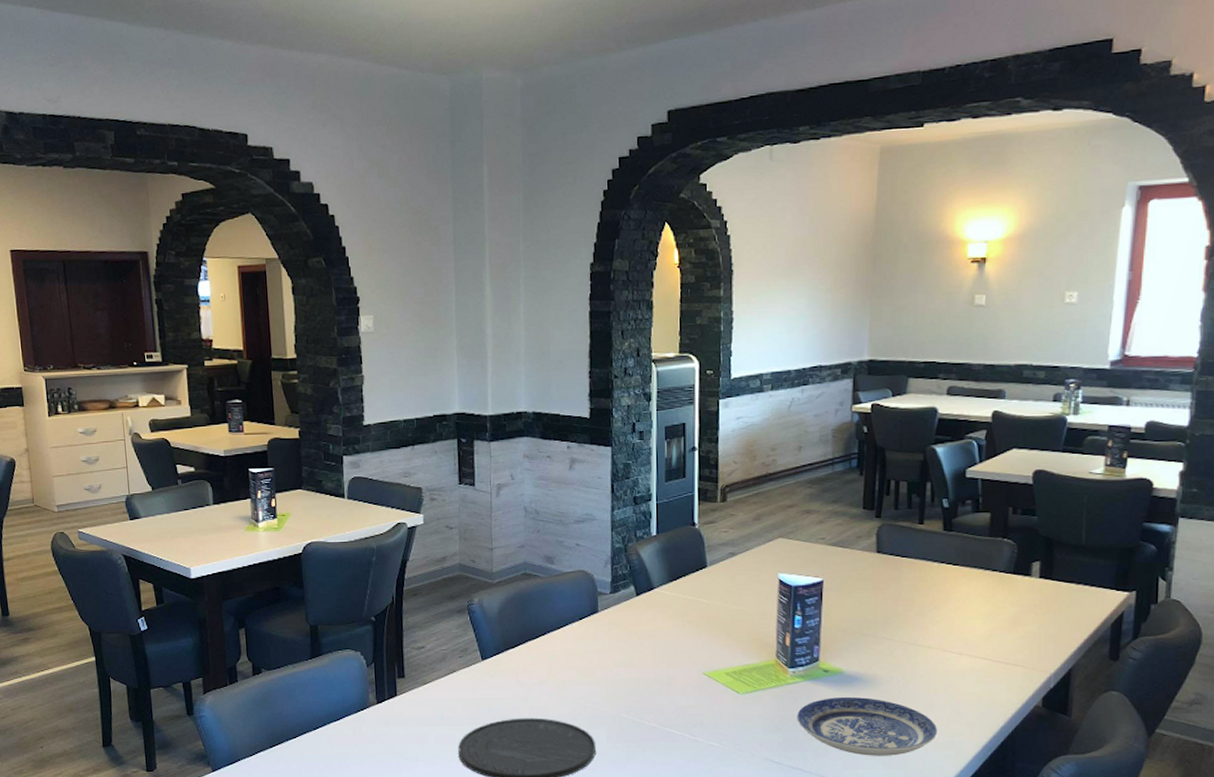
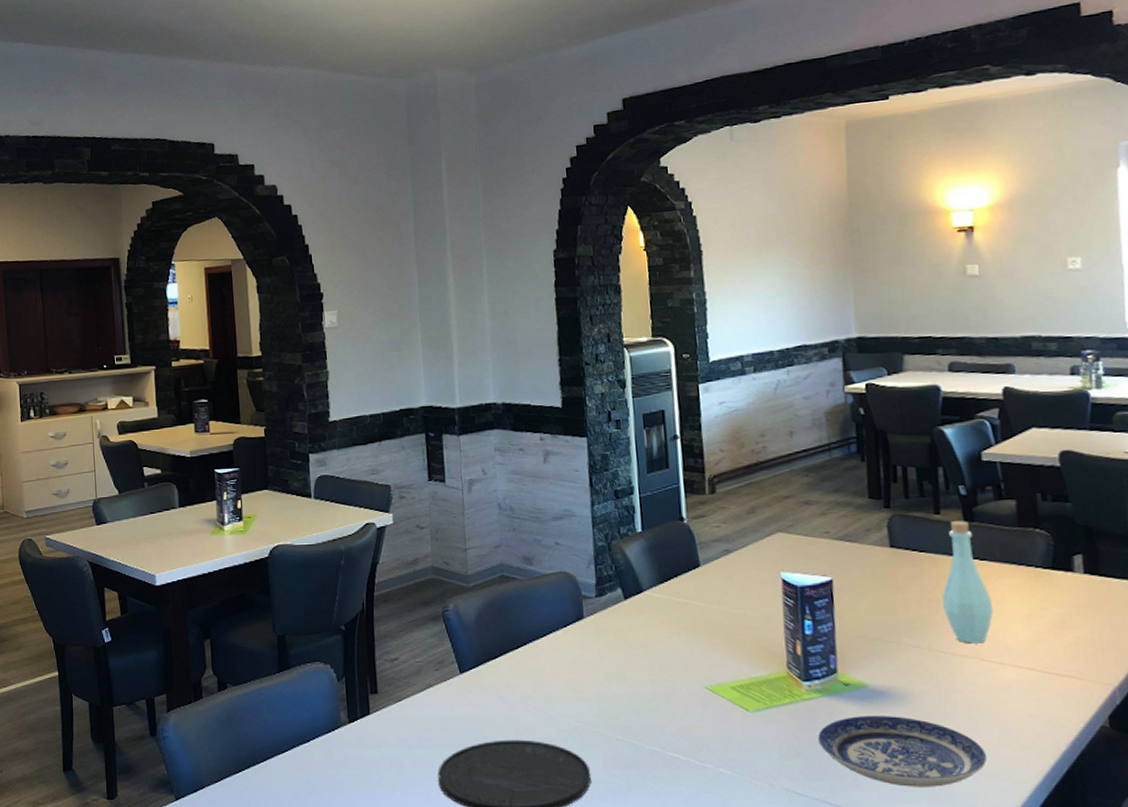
bottle: none [917,530,959,637] -> present [942,521,994,644]

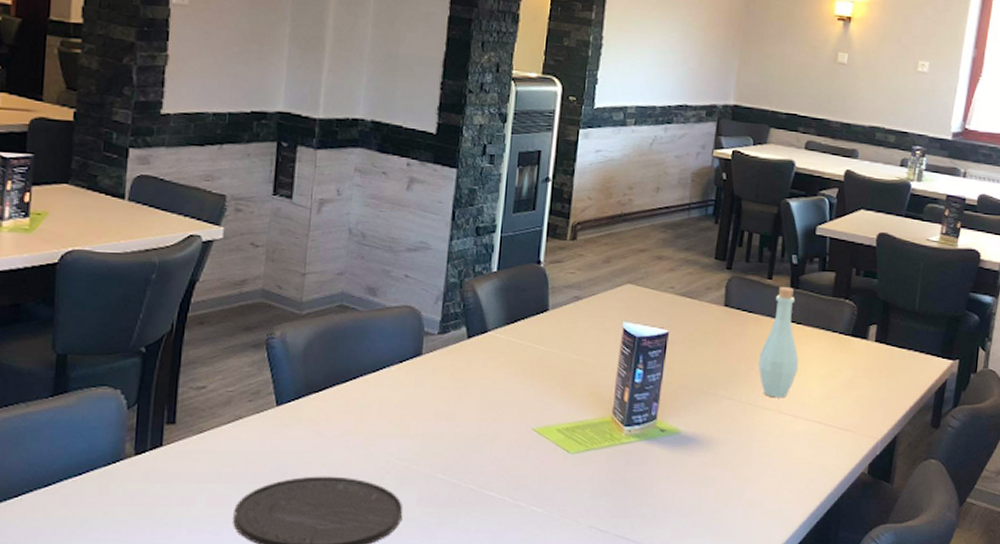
plate: present [818,716,988,787] -> none [628,460,768,524]

